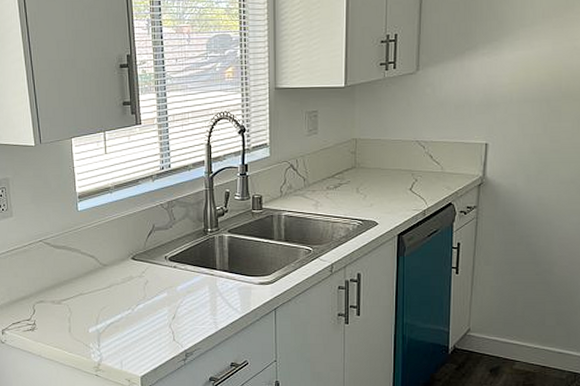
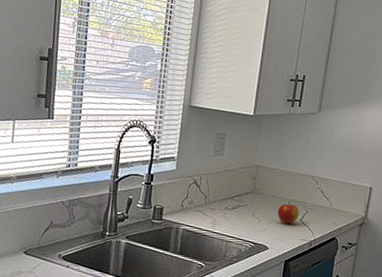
apple: none [383,171,408,196] -> present [277,201,299,225]

